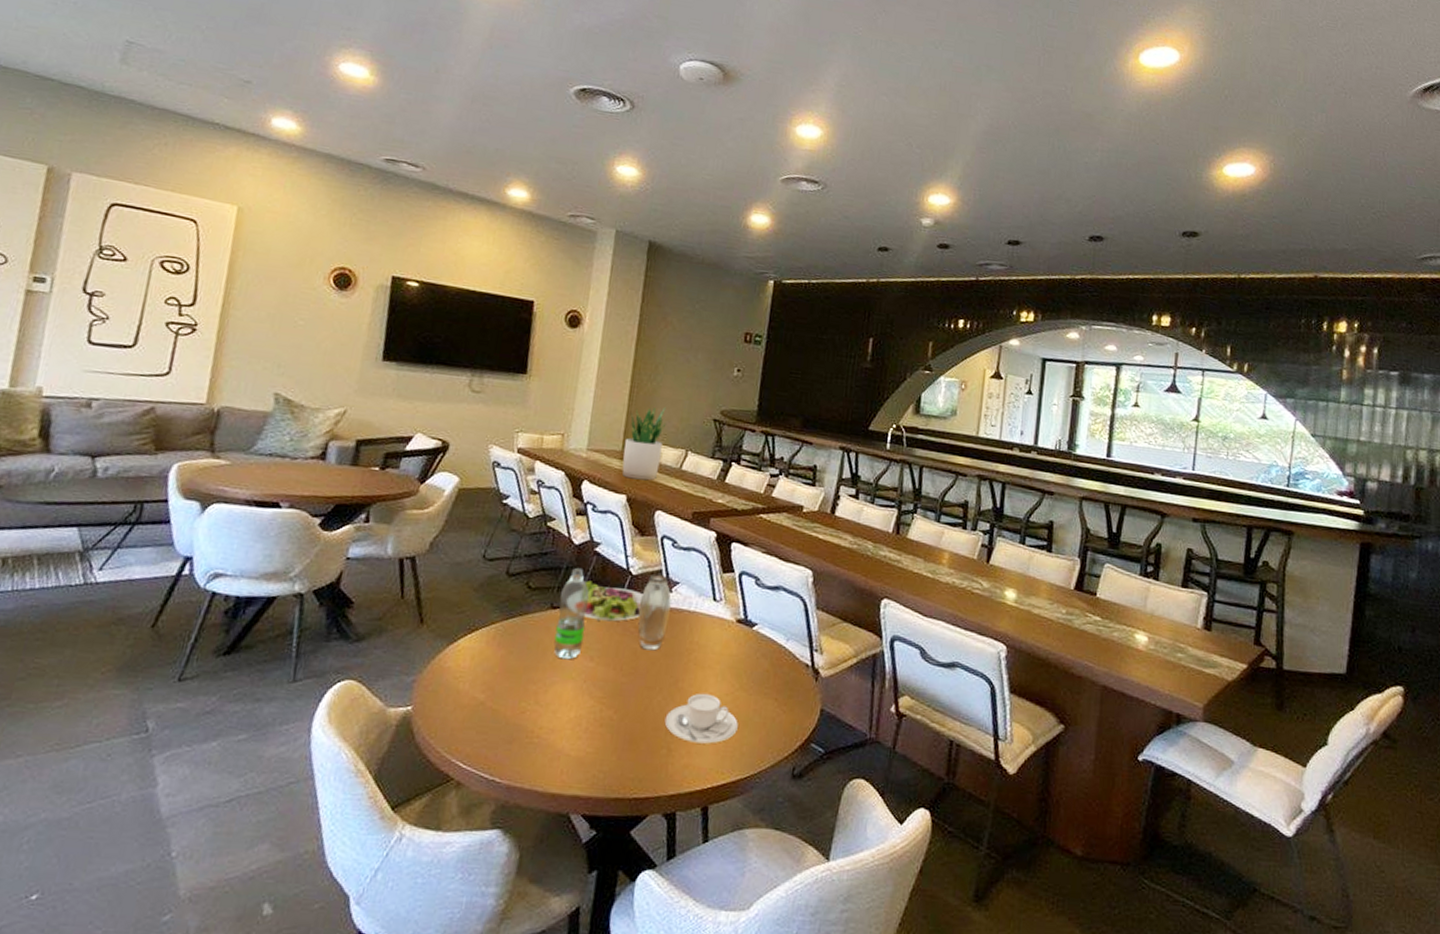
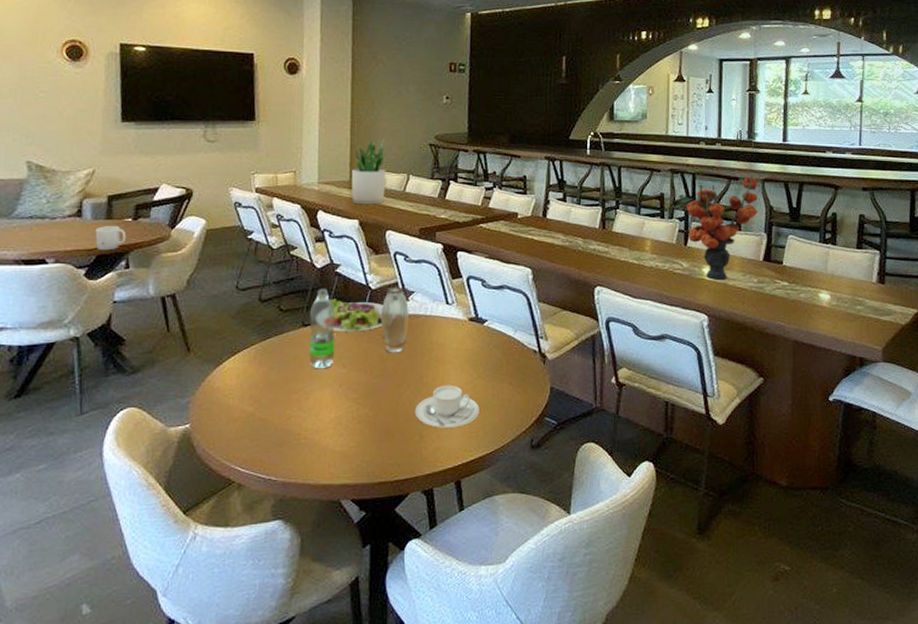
mug: none [336,472,371,501] -> present [95,226,127,251]
bouquet: none [981,477,1075,607] -> present [676,168,758,280]

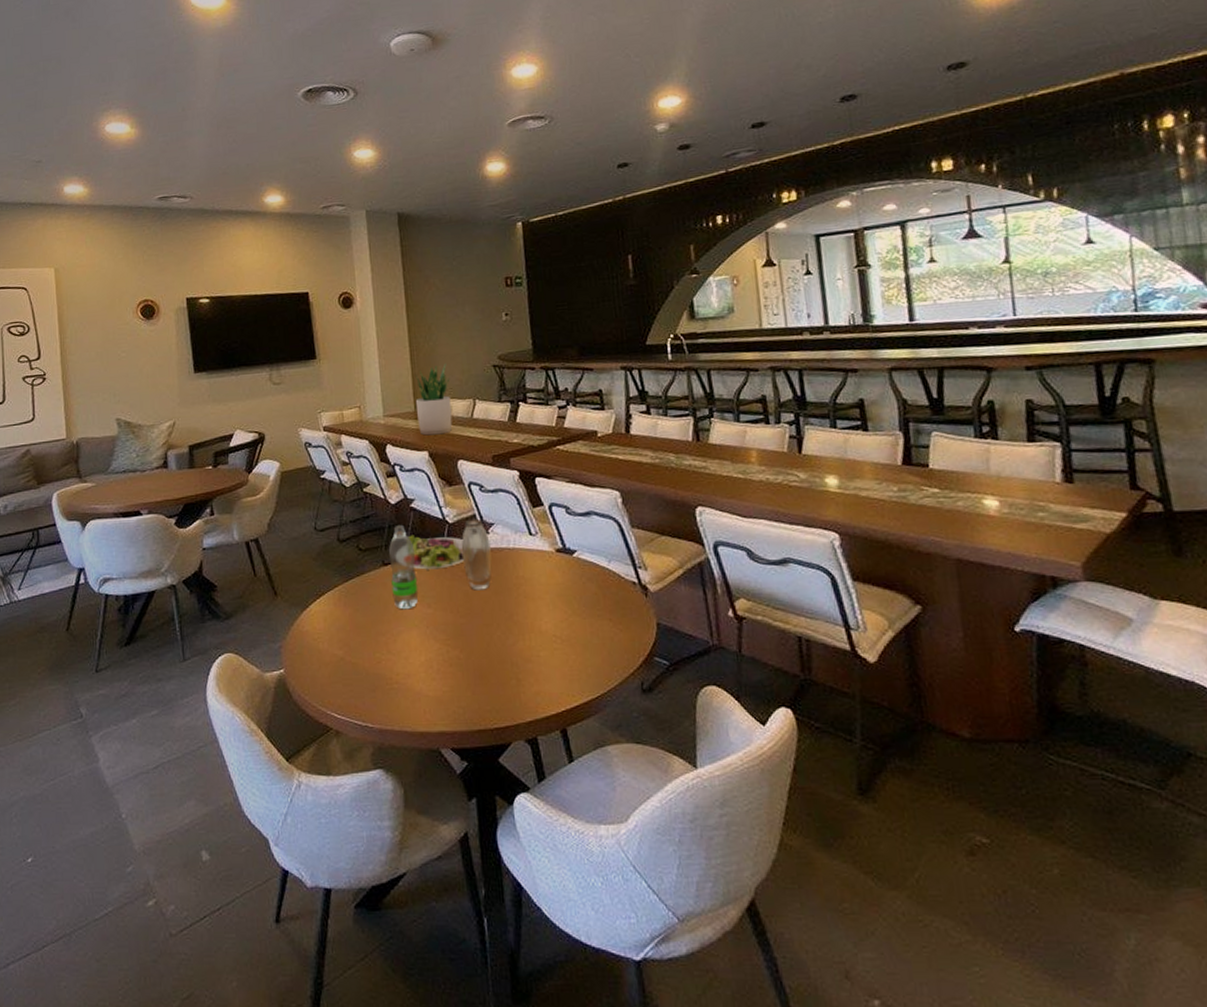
mug: present [95,226,127,251] -> none [180,474,209,500]
teacup: present [414,385,479,428] -> none [508,623,579,671]
bouquet: present [676,168,758,280] -> none [783,362,888,491]

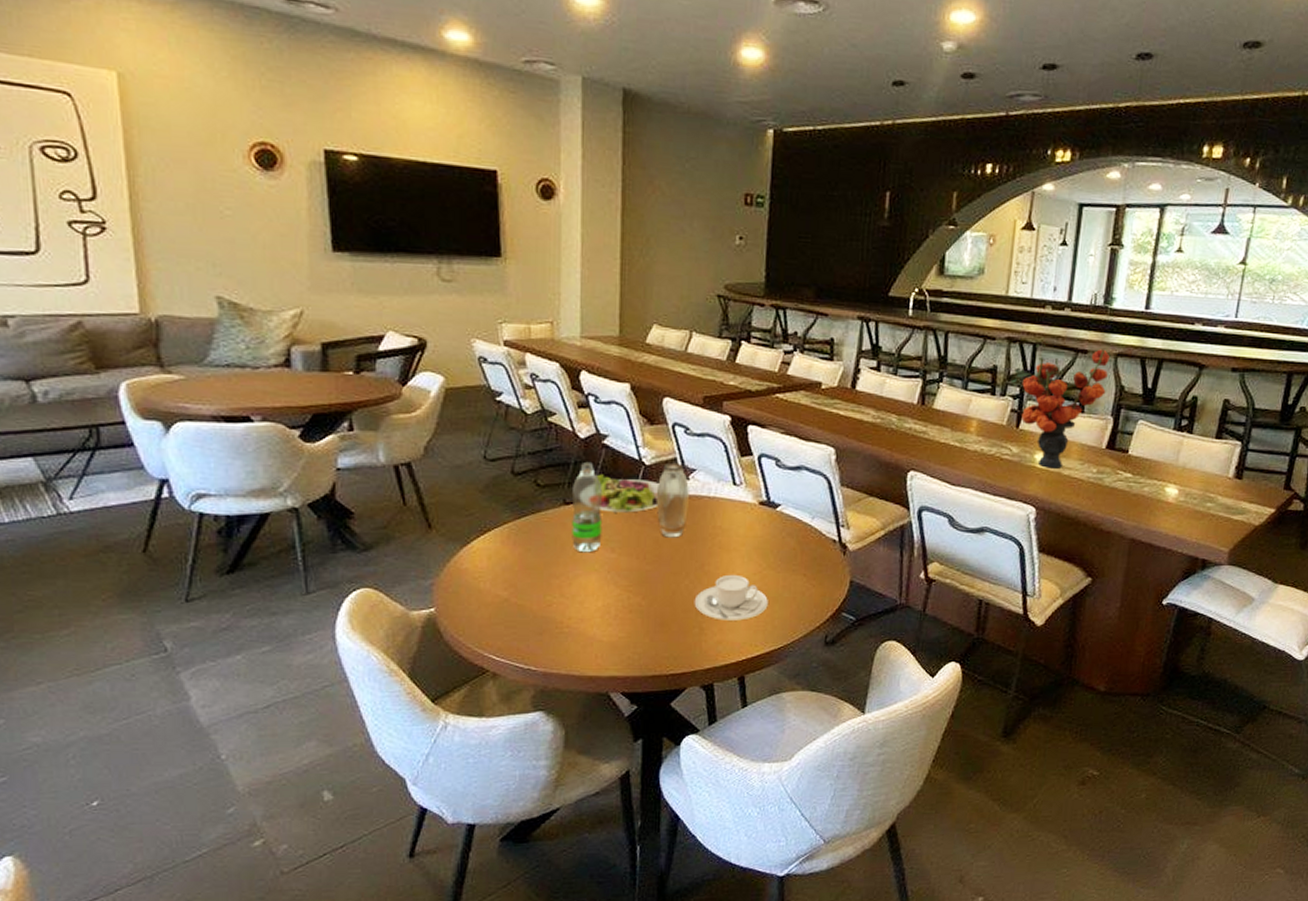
planter: present [415,364,453,436] -> none [621,285,666,367]
teacup: none [508,623,579,671] -> present [694,574,768,621]
bouquet: none [783,362,888,491] -> present [1011,337,1109,468]

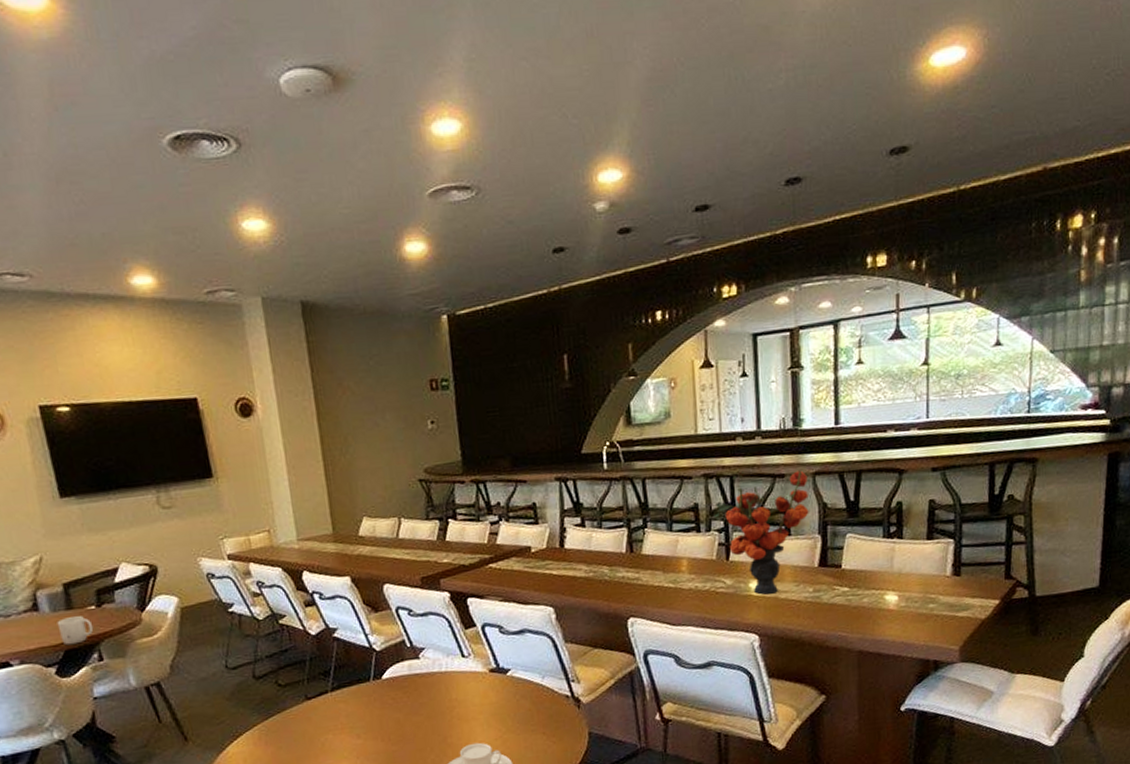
mug: none [309,379,348,409] -> present [57,616,94,646]
bottle: present [571,461,603,553] -> none [311,656,347,743]
salad plate: present [596,474,659,513] -> none [332,665,394,701]
vase: present [656,462,689,538] -> none [390,644,424,717]

